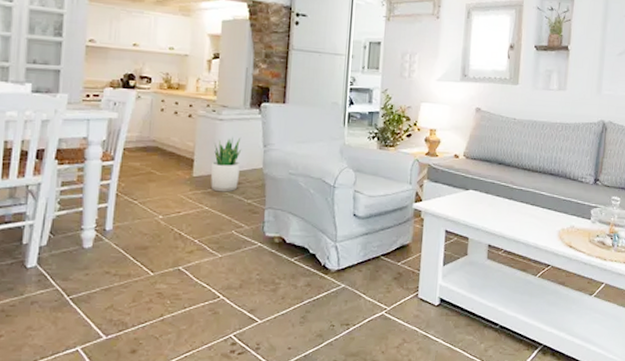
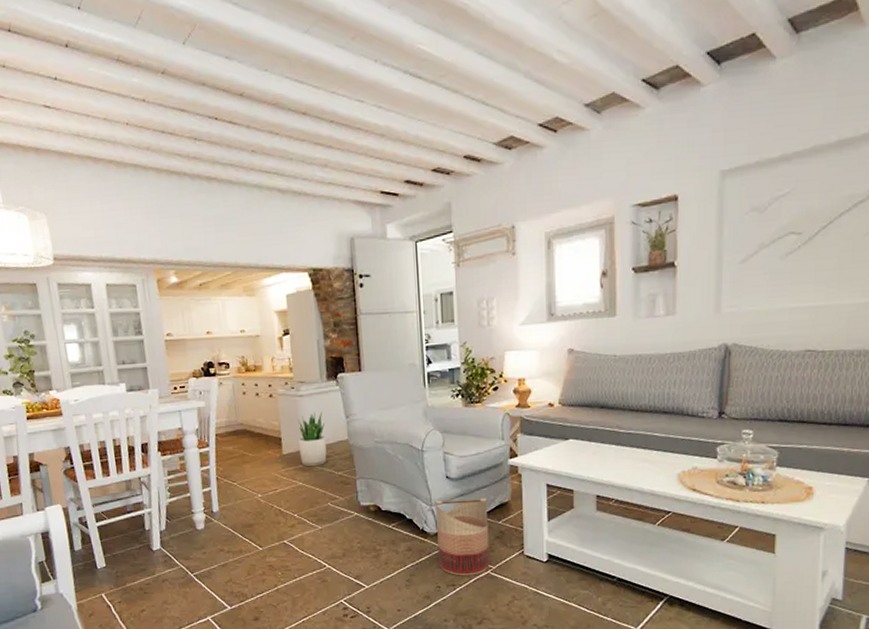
basket: none [336,237,390,316] -> present [434,498,490,576]

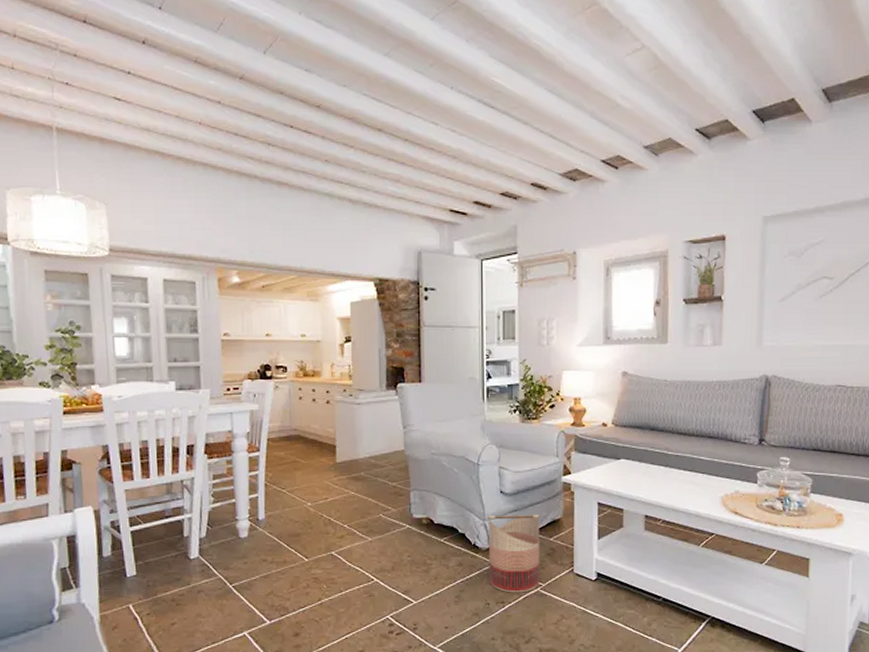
planter: present [298,411,327,467] -> none [354,420,382,476]

